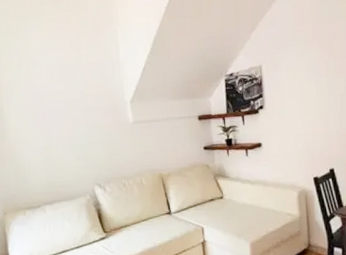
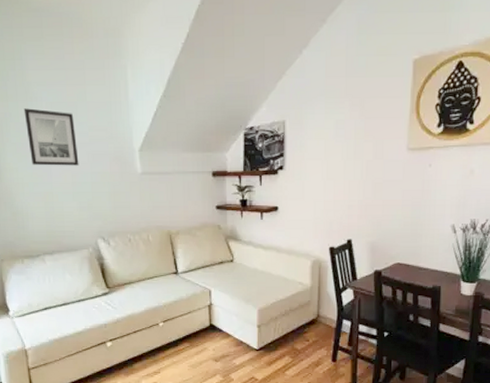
wall art: none [26,73,76,123] -> present [23,108,79,166]

